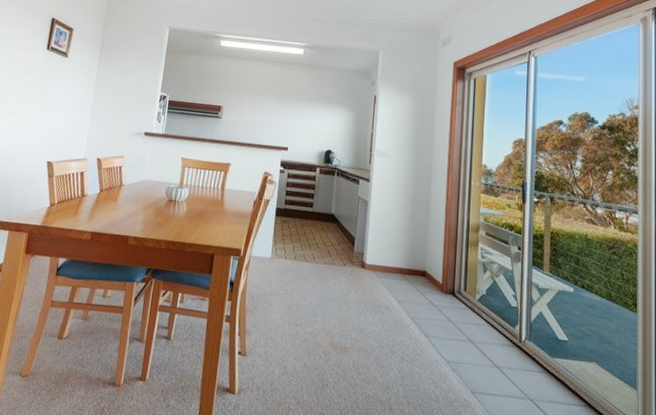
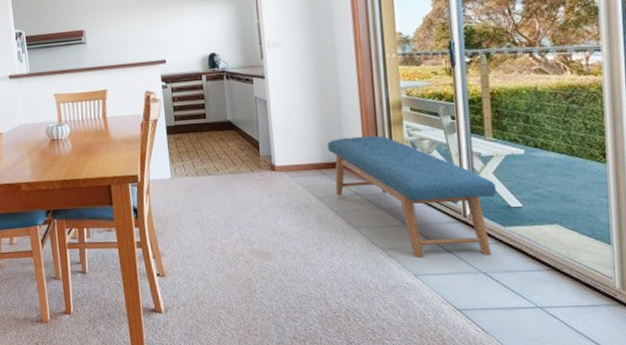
bench: none [413,248,549,384] -> present [328,136,497,259]

